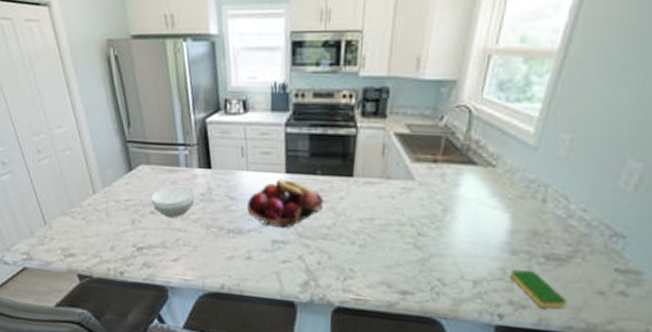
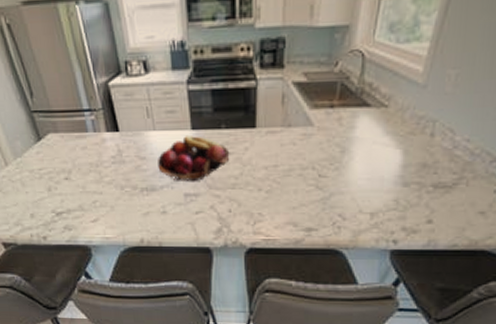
bowl: present [151,185,196,217] -> none [63,150,107,181]
dish sponge: present [510,269,567,309] -> none [403,198,453,230]

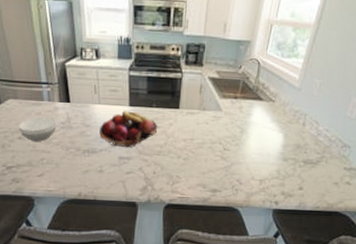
bowl: none [63,150,107,181] -> present [19,116,57,141]

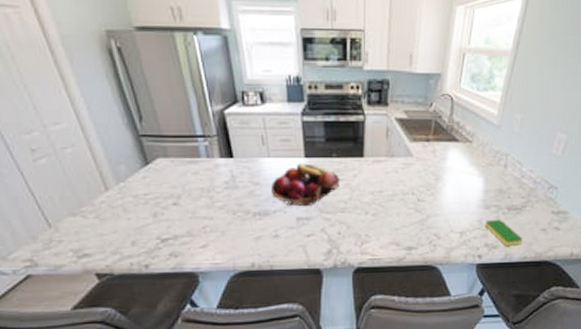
bowl: present [19,116,57,141] -> none [172,176,220,206]
dish sponge: none [283,170,316,196] -> present [485,219,523,246]

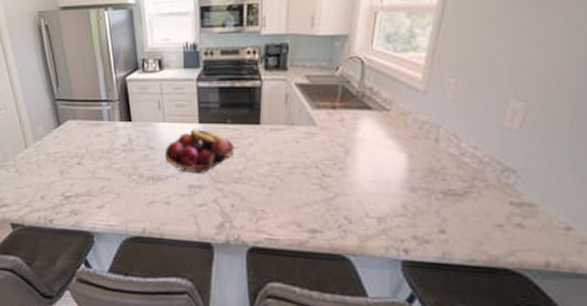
dish sponge: present [485,219,523,246] -> none [412,205,468,242]

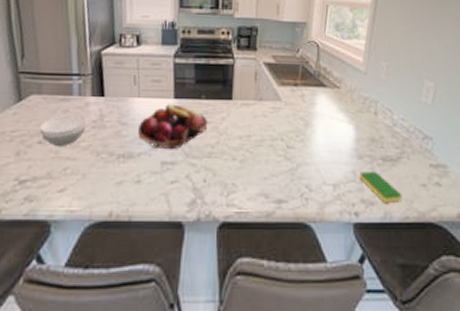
bowl: none [78,138,118,167] -> present [39,114,87,146]
dish sponge: none [412,205,468,242] -> present [360,170,402,202]

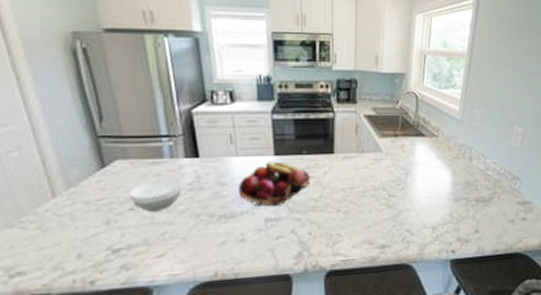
dish sponge: present [360,170,402,202] -> none [456,211,493,239]

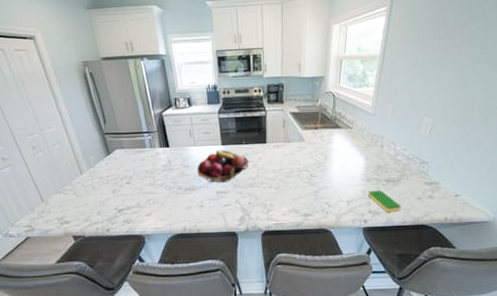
bowl: present [130,177,183,211] -> none [126,161,160,185]
dish sponge: none [456,211,493,239] -> present [368,189,401,212]

